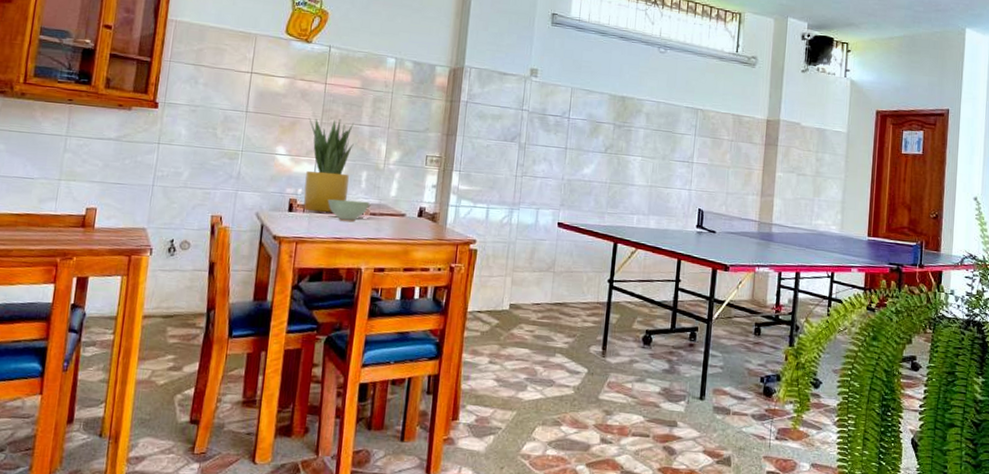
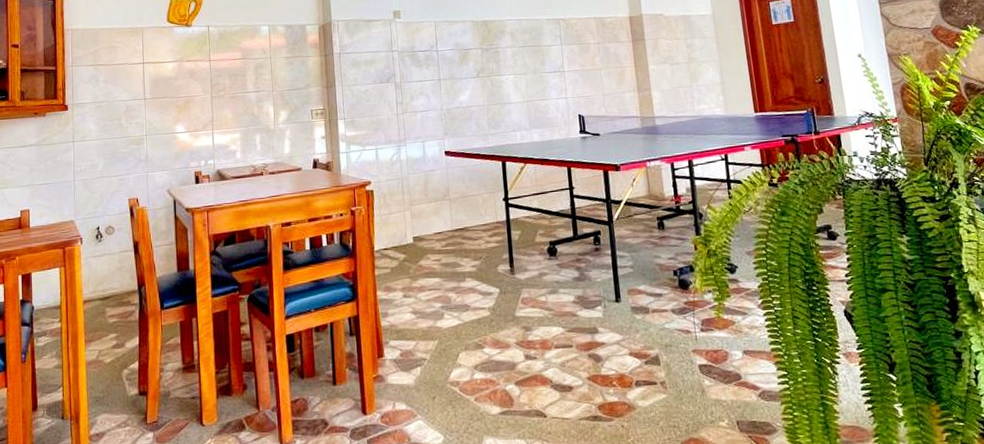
planter: present [303,117,355,213] -> none [200,90,247,181]
bowl: present [327,199,370,223] -> none [228,162,267,185]

